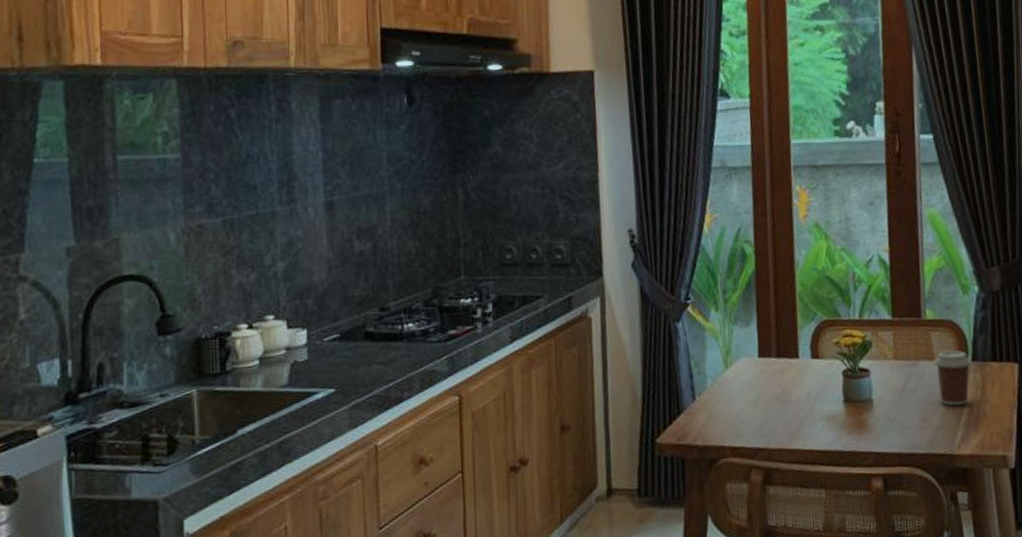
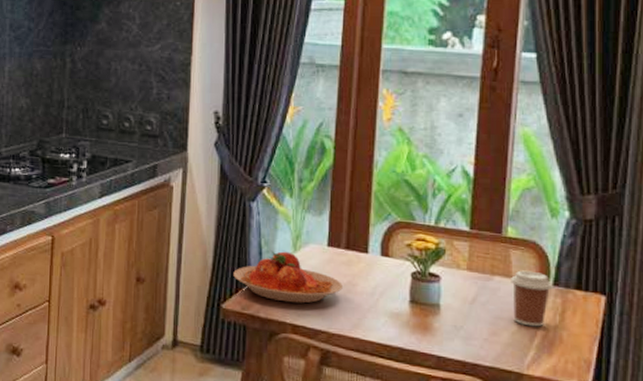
plate: none [665,370,778,425] -> present [233,250,343,303]

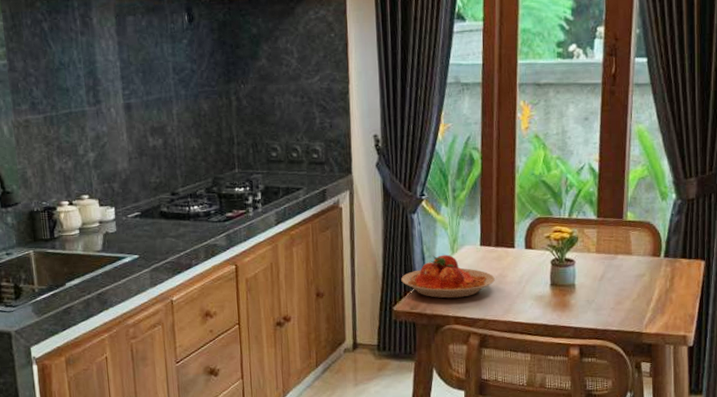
coffee cup: present [511,270,553,327] -> none [631,247,664,293]

